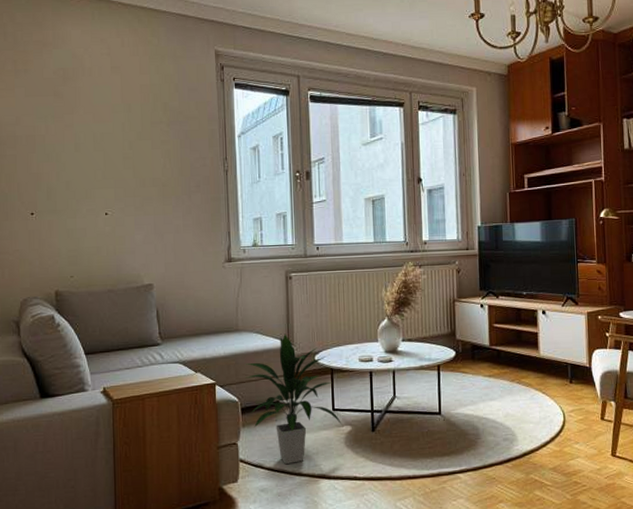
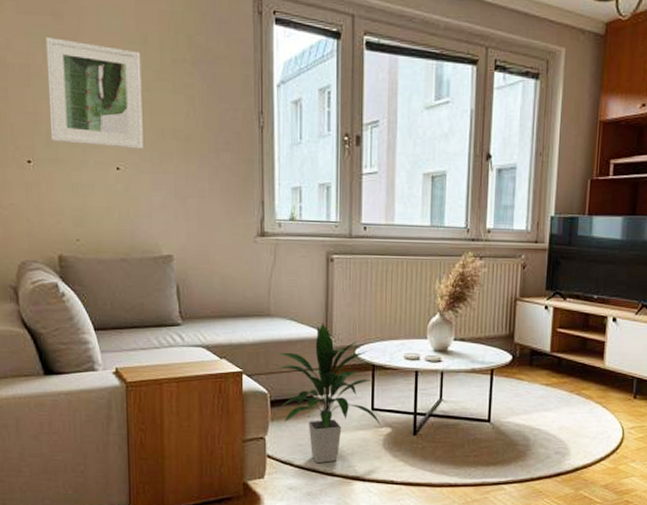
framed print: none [48,113,128,197] -> present [45,37,143,149]

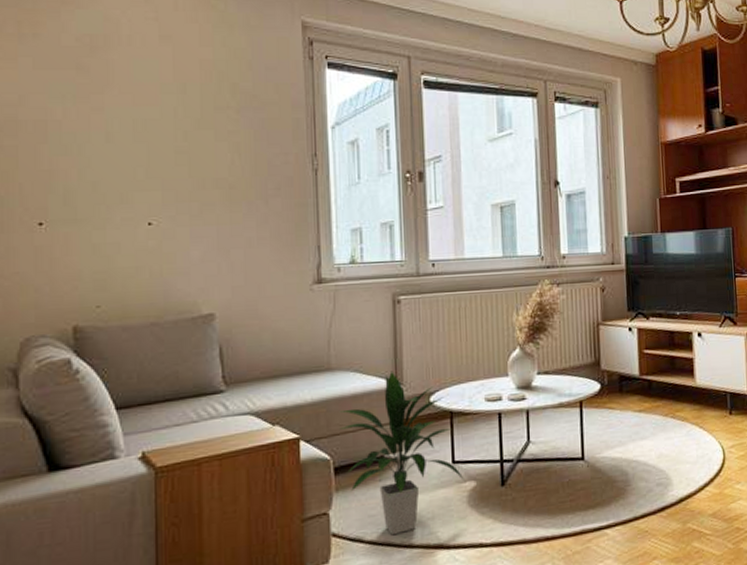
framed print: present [45,37,143,149] -> none [67,91,180,202]

